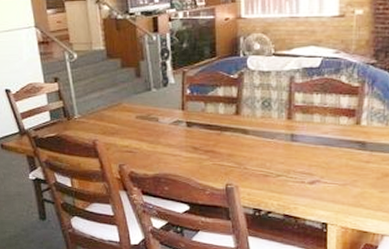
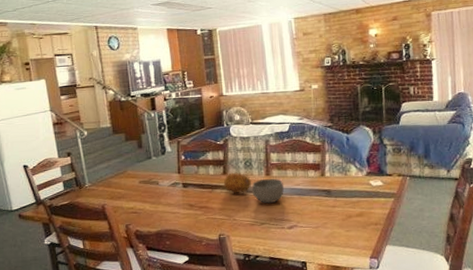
fruit: none [235,113,270,138] -> present [223,172,252,193]
bowl: none [268,122,308,153] -> present [251,178,284,204]

